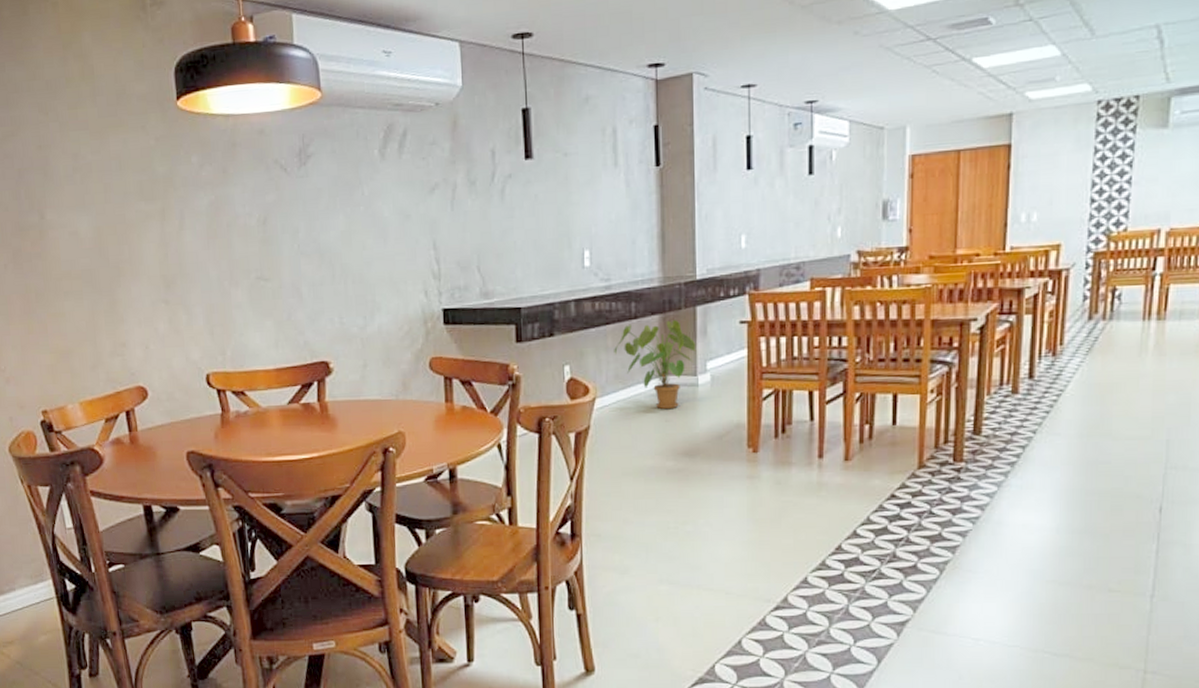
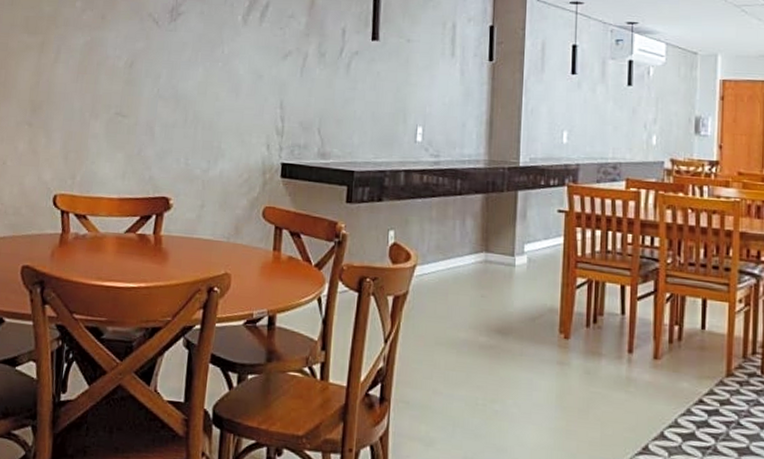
house plant: present [614,320,697,409] -> none [437,199,516,285]

